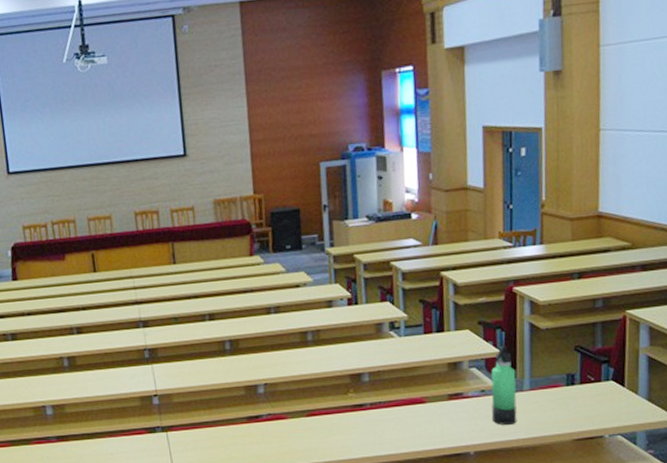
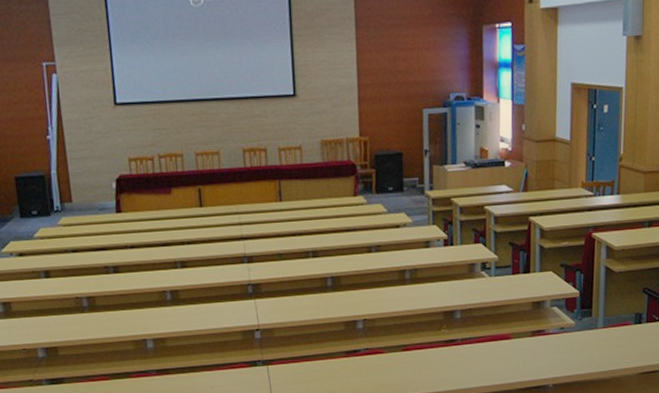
thermos bottle: present [491,346,517,426] -> none [569,287,592,360]

